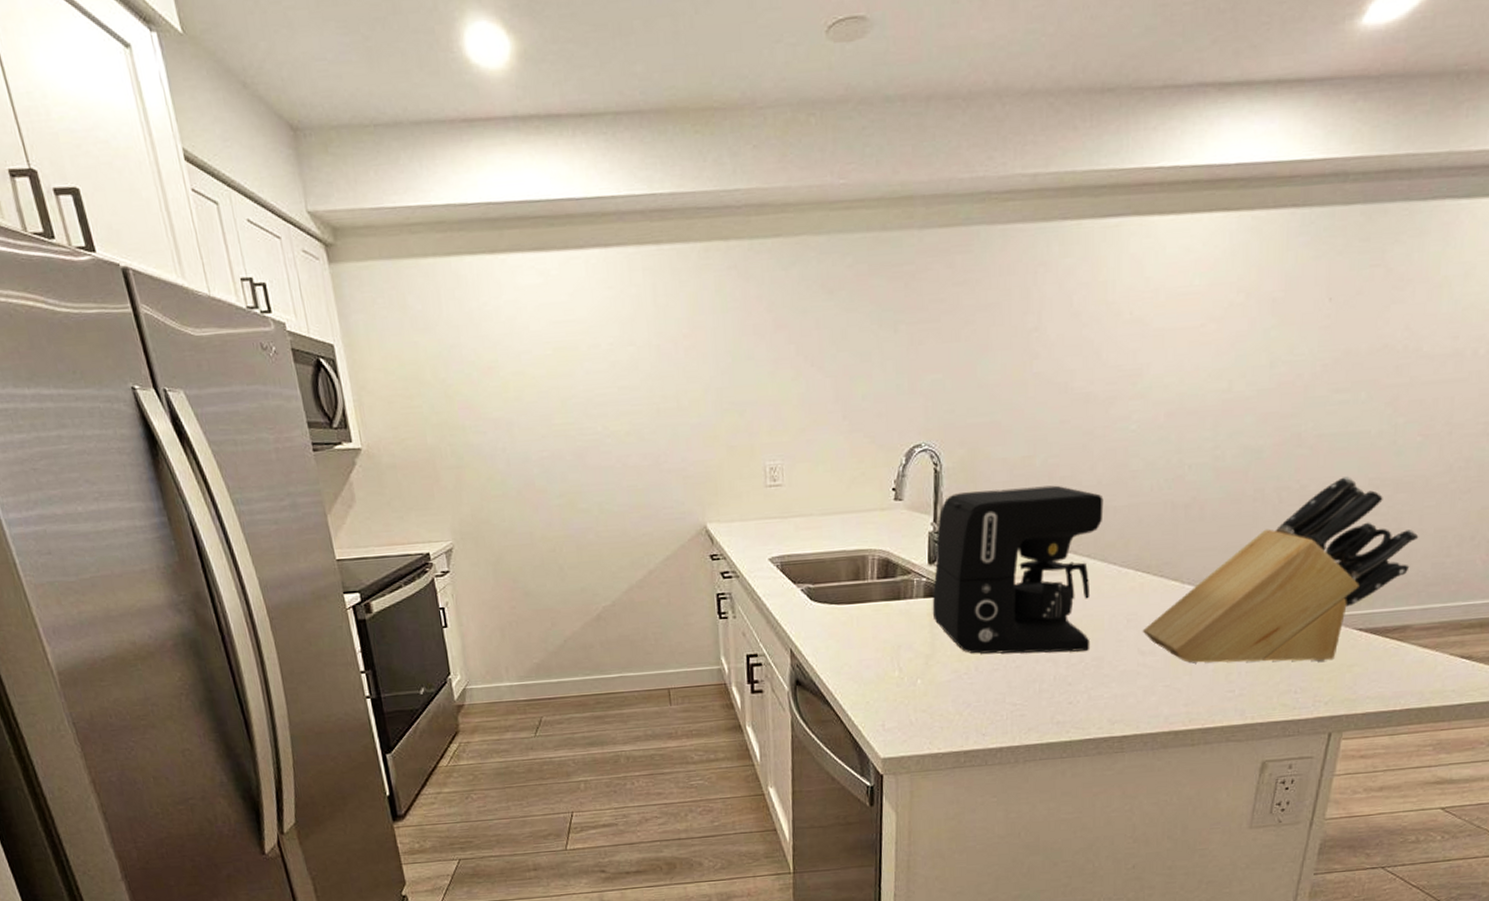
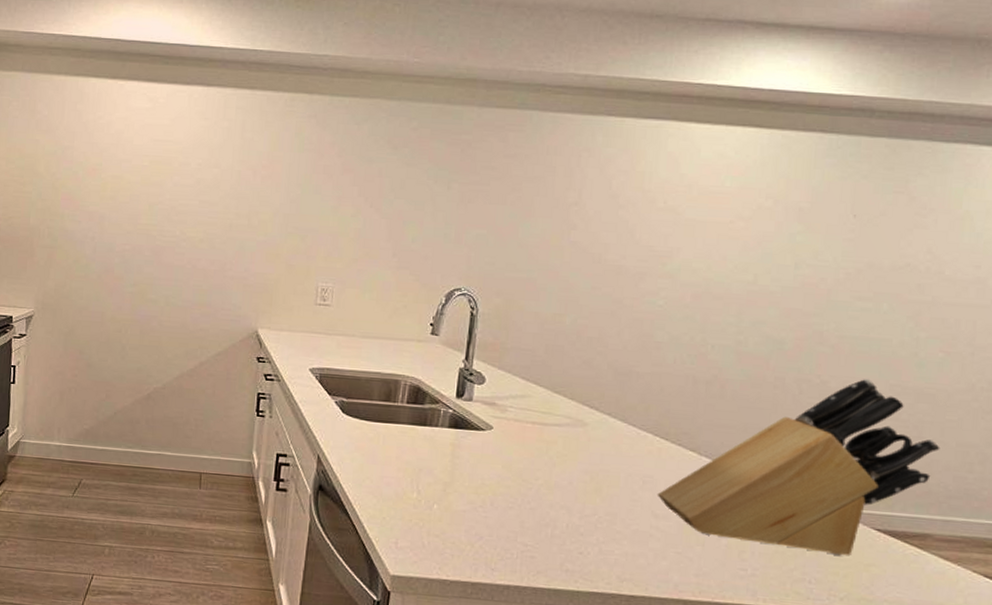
coffee maker: present [932,485,1104,654] -> none [455,337,628,505]

